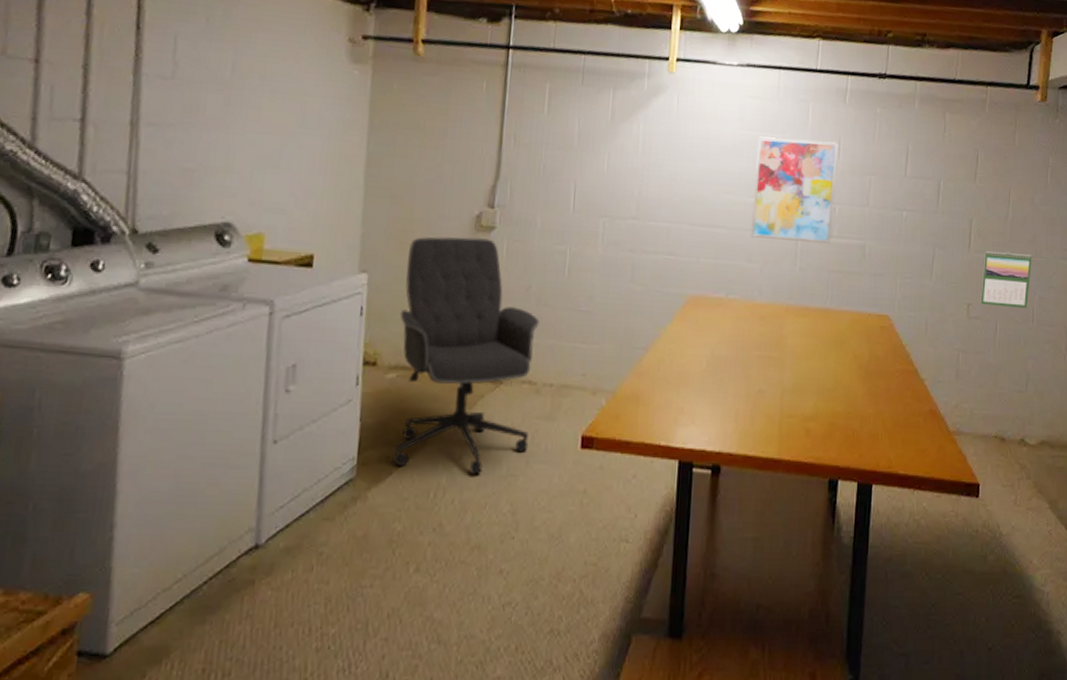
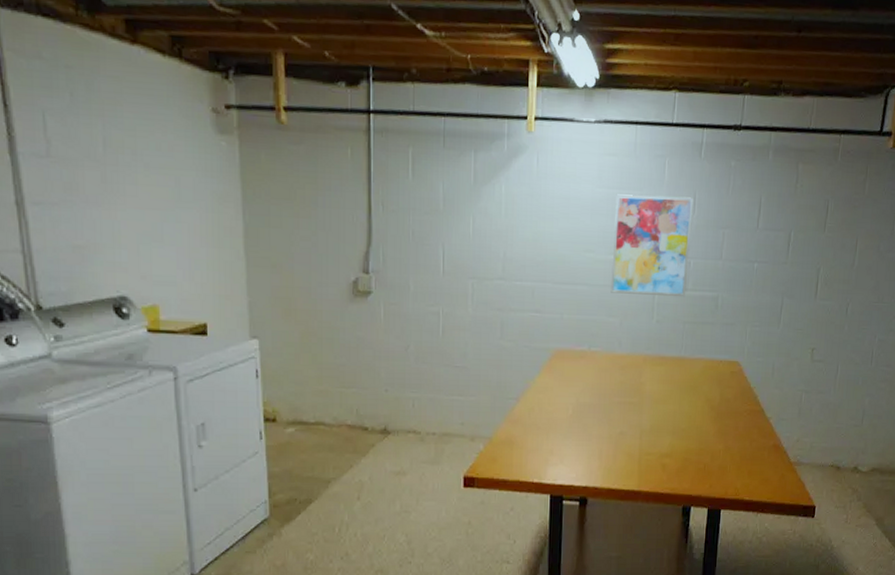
office chair: present [392,236,540,475] -> none [292,301,419,512]
calendar: present [980,250,1032,309] -> none [824,298,875,352]

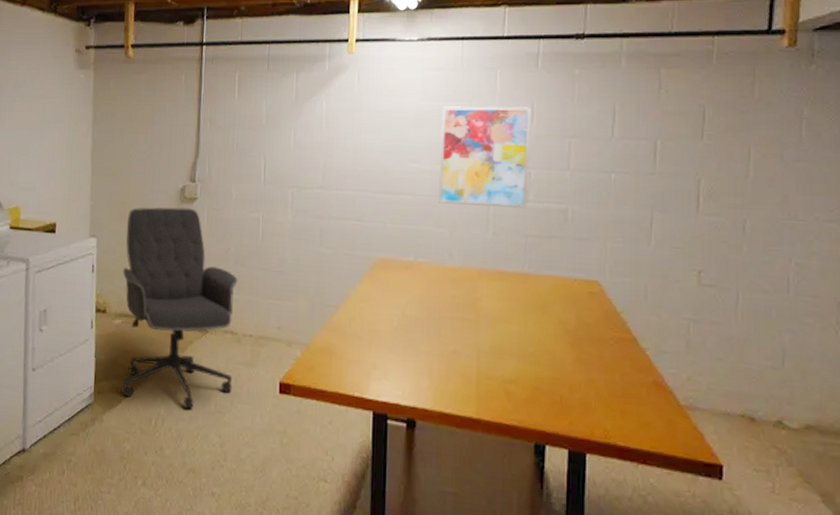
office chair: none [292,301,419,512] -> present [121,206,238,409]

